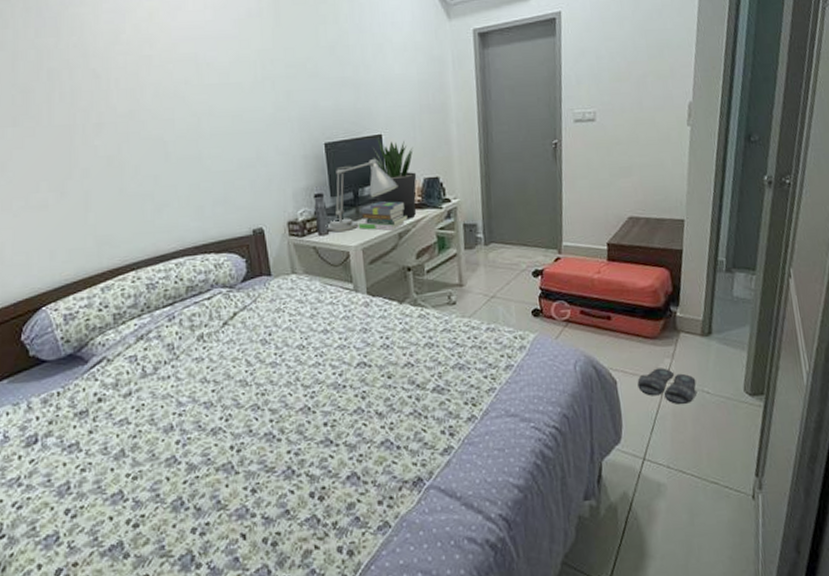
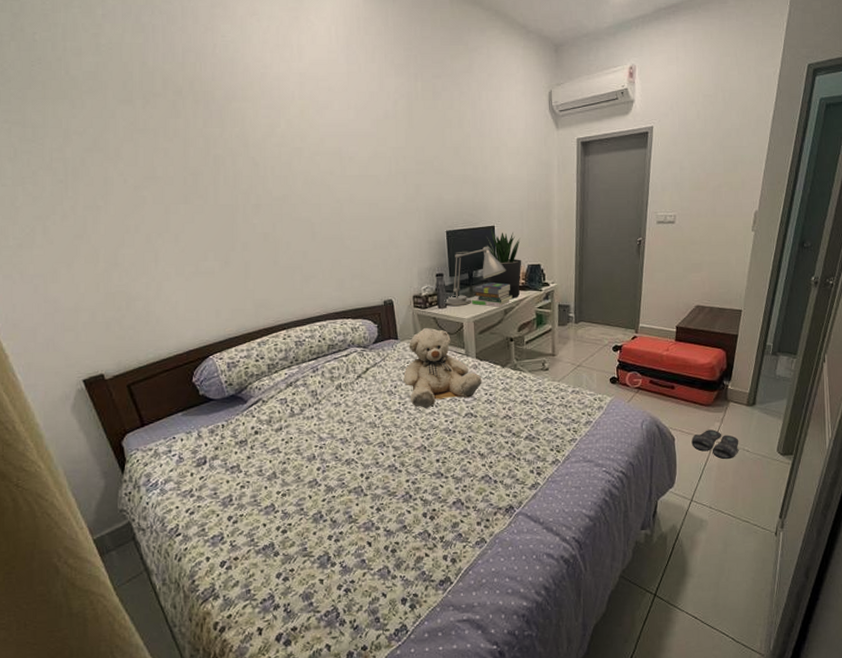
teddy bear: none [279,259,376,359] -> present [403,327,482,408]

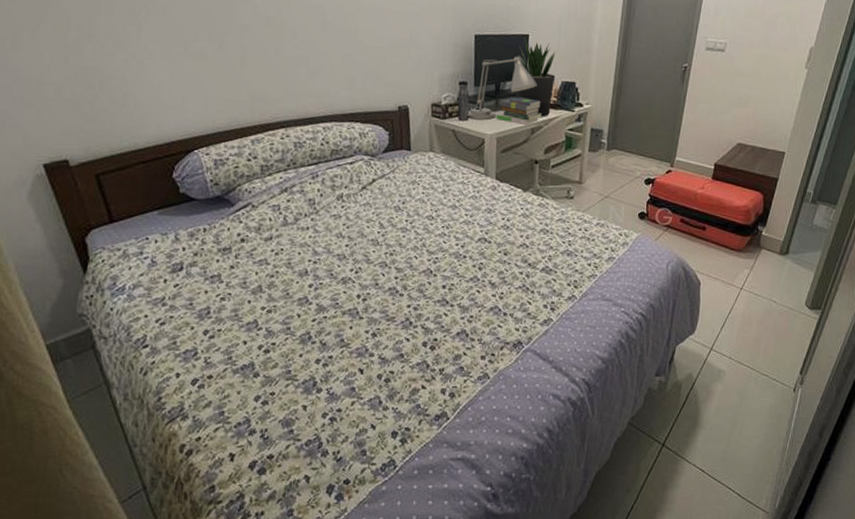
teddy bear: present [403,327,482,408] -> none [413,140,500,229]
slippers: present [691,429,739,459] -> none [717,276,767,308]

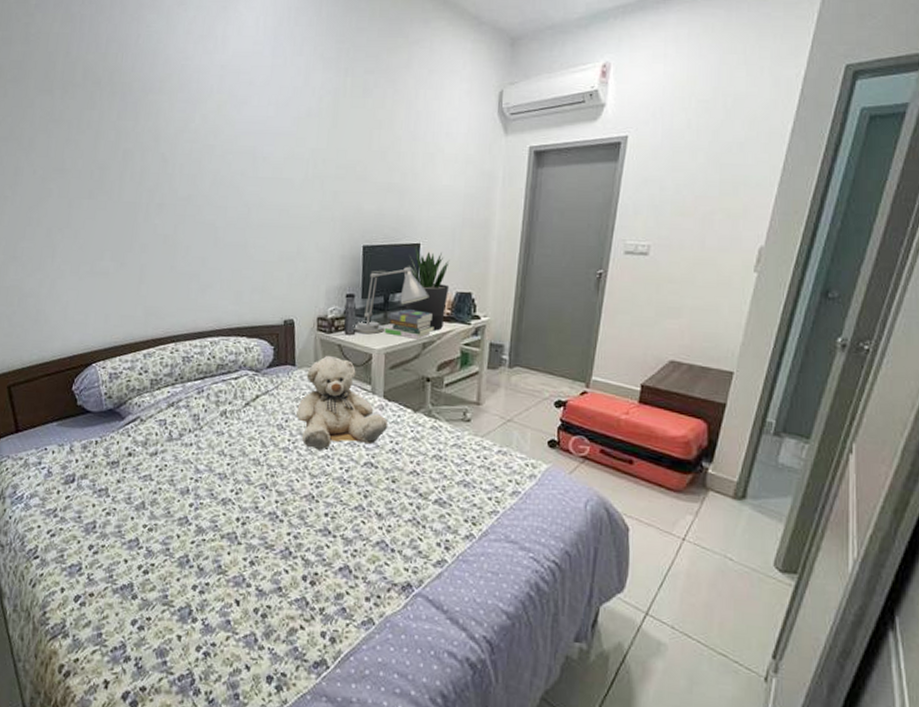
teddy bear: none [413,140,500,229] -> present [296,355,388,450]

